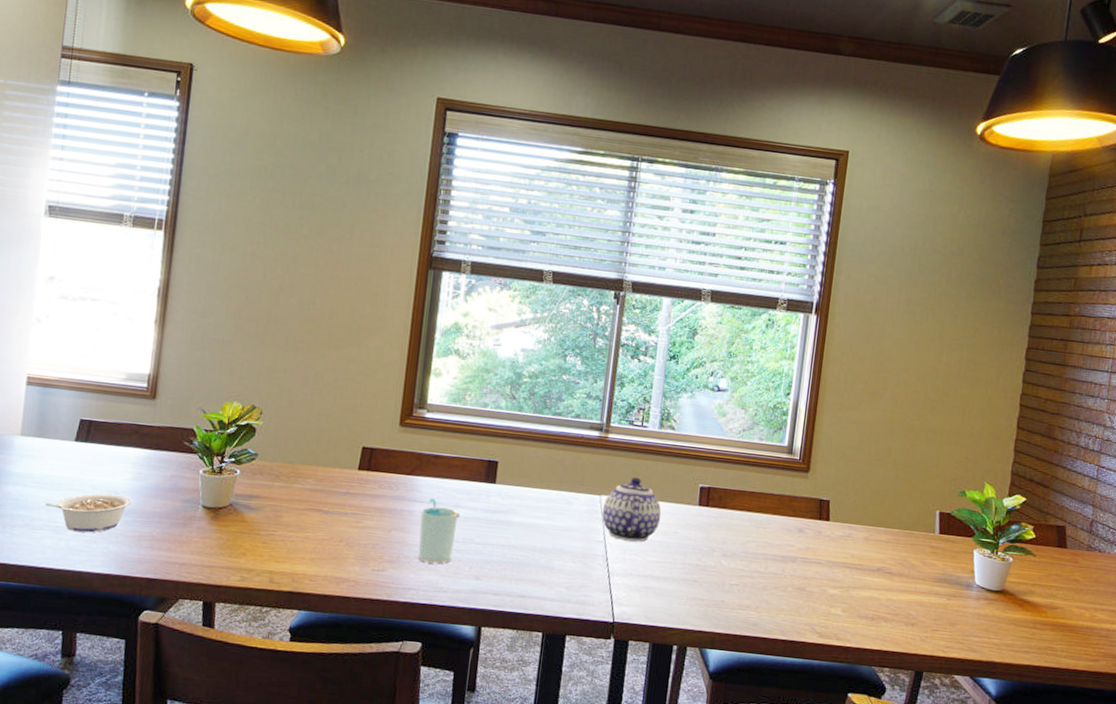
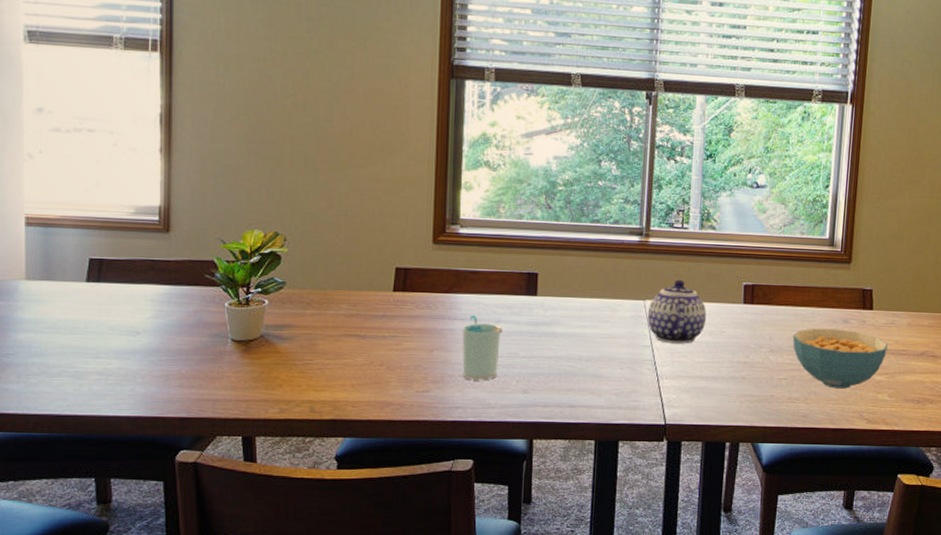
legume: present [42,493,132,533] -> none [58,334,155,376]
cereal bowl: none [746,535,844,600] -> present [792,328,889,389]

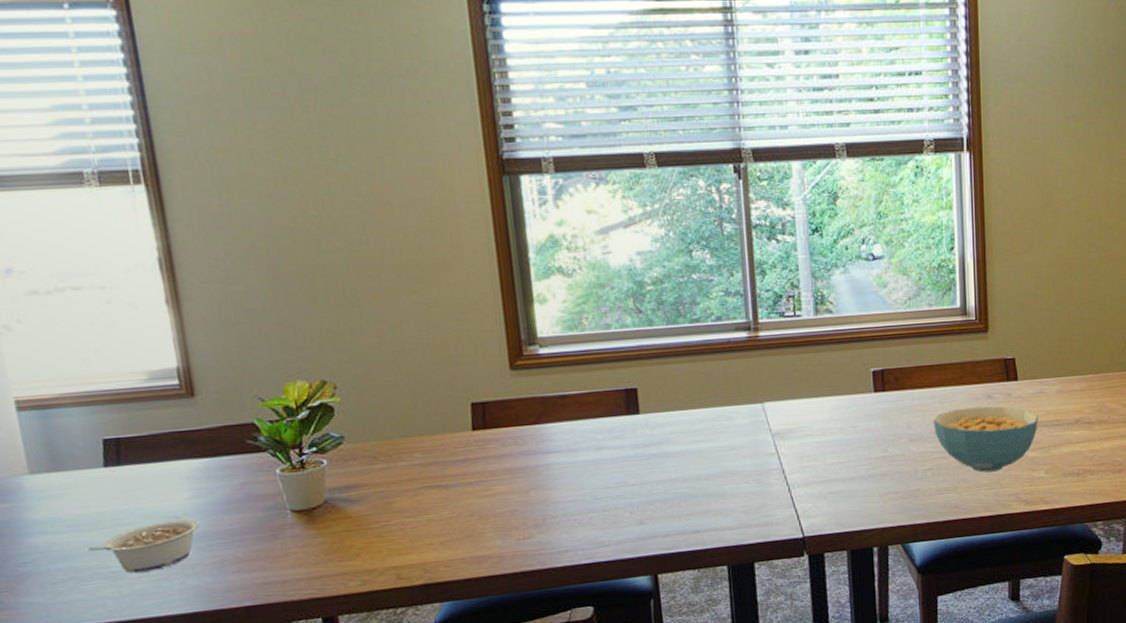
legume: none [58,334,155,376] -> present [84,518,200,573]
cup: present [462,315,502,381] -> none [559,445,607,519]
teapot: present [647,279,707,344] -> none [767,374,835,448]

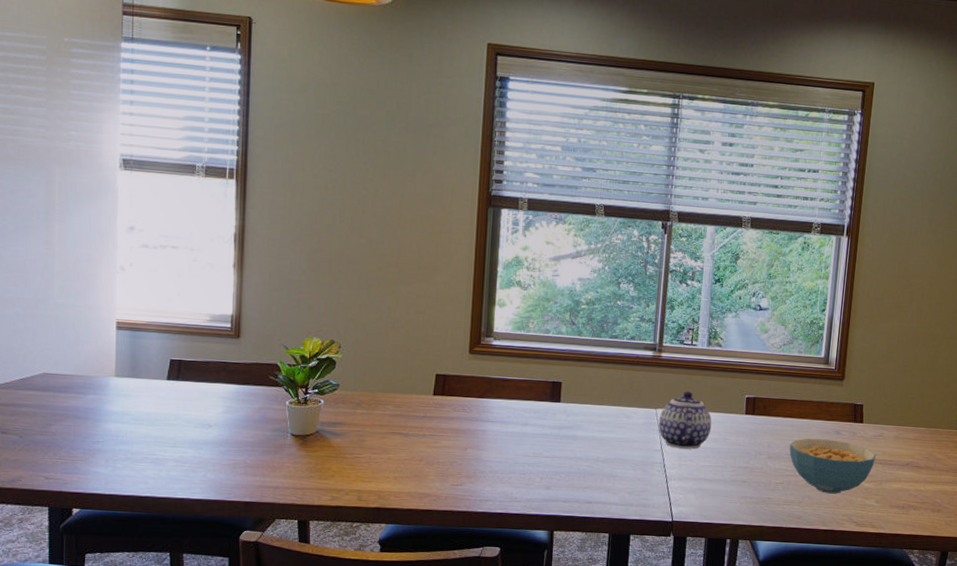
legume: present [84,518,200,573] -> none [141,427,225,463]
teapot: none [767,374,835,448] -> present [658,391,712,449]

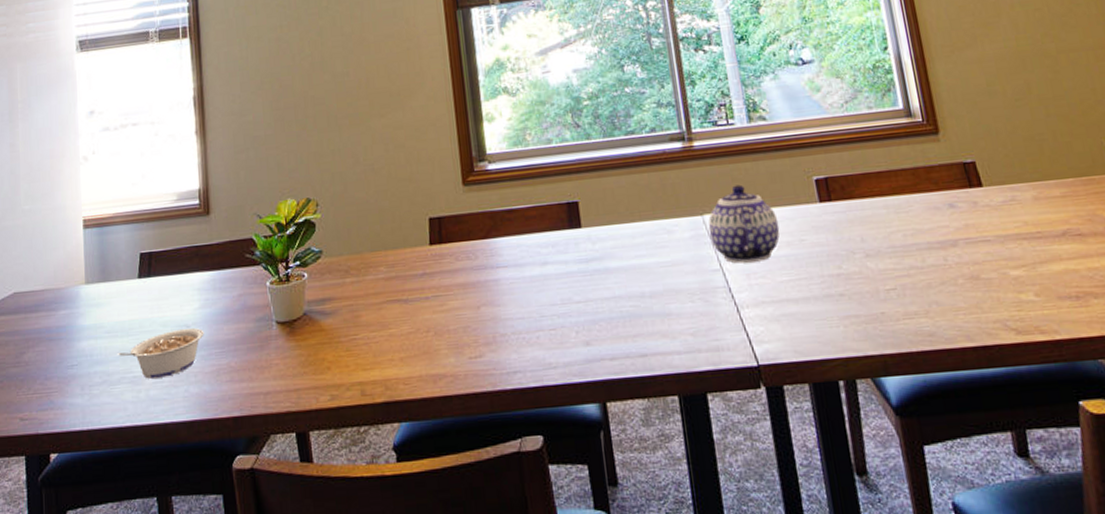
legume: none [141,427,225,463] -> present [116,327,204,379]
cereal bowl: present [789,438,877,494] -> none [889,216,1017,294]

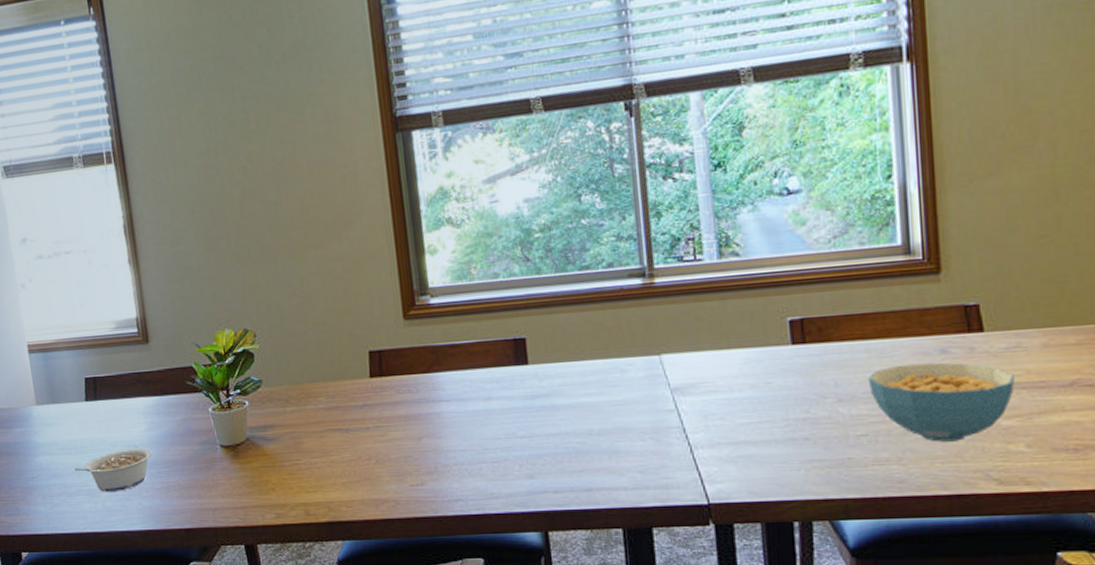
teapot: present [708,184,780,264] -> none [665,324,744,405]
cereal bowl: none [889,216,1017,294] -> present [867,362,1016,442]

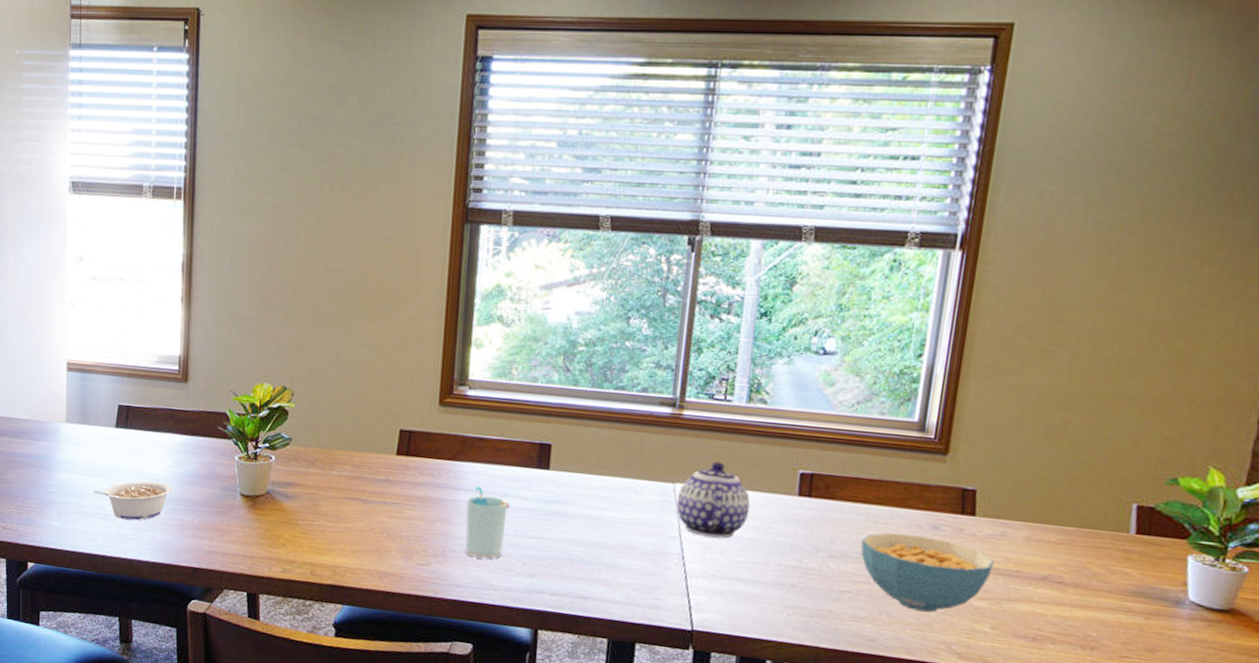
cup: none [449,395,497,469] -> present [465,486,509,560]
teapot: none [665,324,744,405] -> present [676,461,751,539]

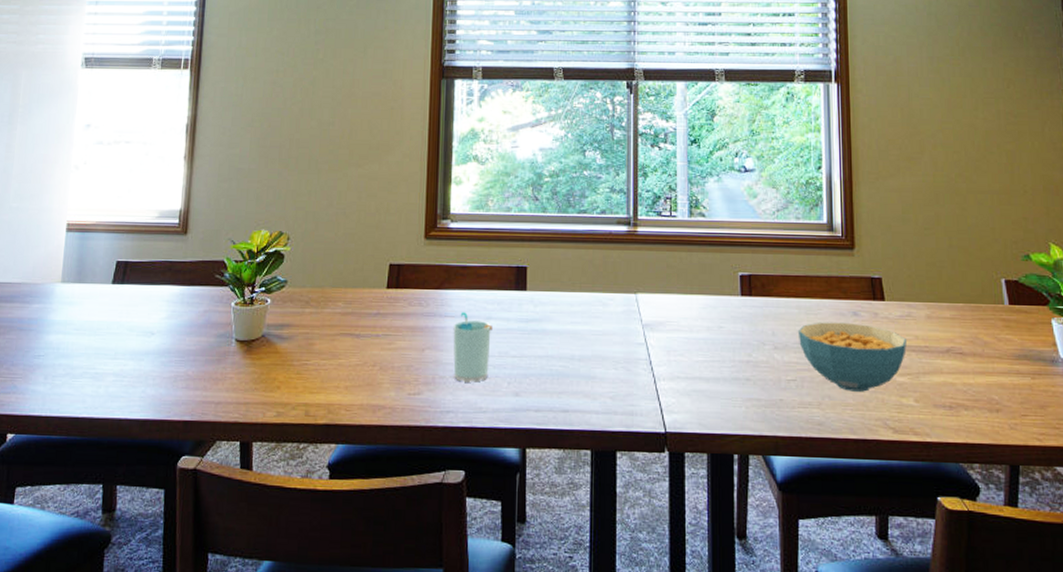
legume: present [91,481,172,521] -> none [82,335,167,377]
teapot: present [676,461,751,539] -> none [640,271,702,341]

